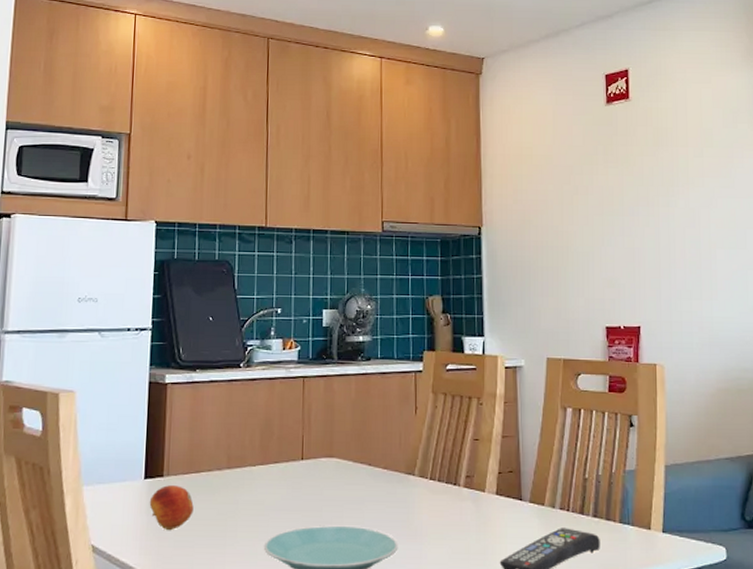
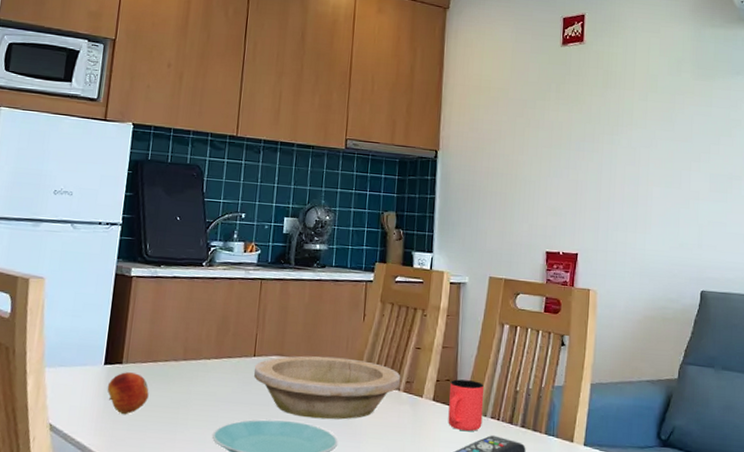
bowl: none [302,454,460,522] -> present [253,355,401,420]
cup: none [513,470,551,524] -> present [448,379,484,431]

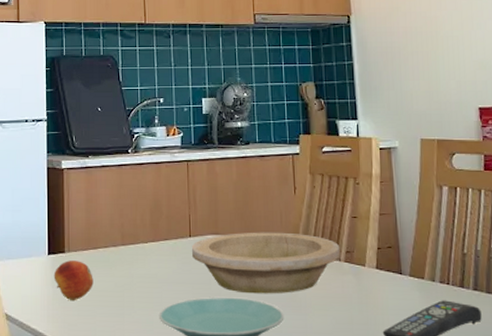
cup: present [448,379,484,431] -> none [392,246,431,297]

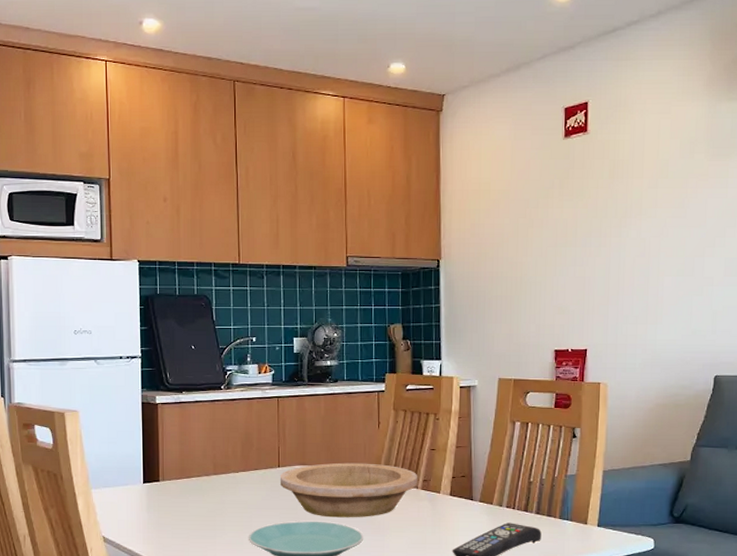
fruit: present [53,260,93,301] -> none [149,488,187,525]

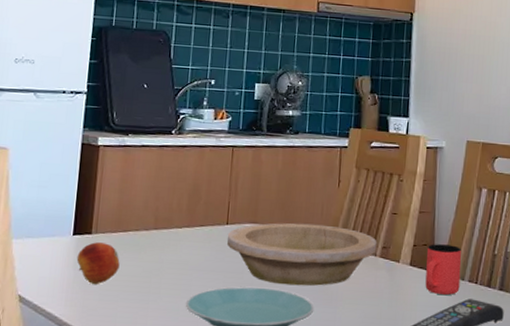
fruit: none [149,488,187,525] -> present [76,242,120,285]
cup: none [465,475,499,520] -> present [425,244,462,295]

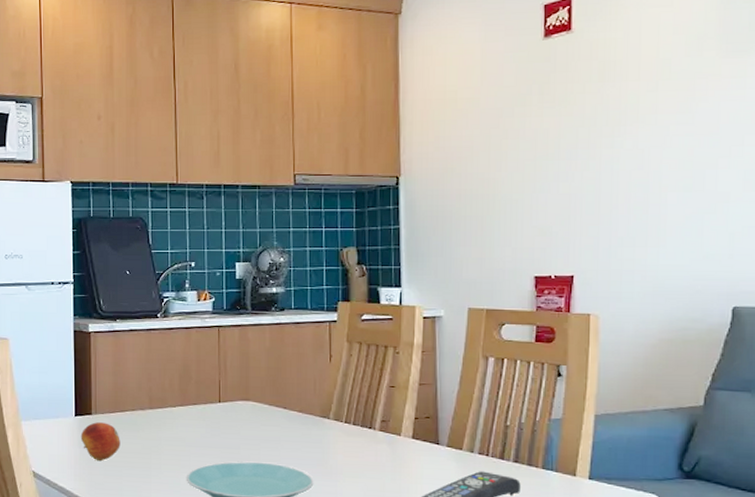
bowl: present [226,223,377,286] -> none [220,399,375,460]
cup: present [425,244,462,295] -> none [429,416,470,468]

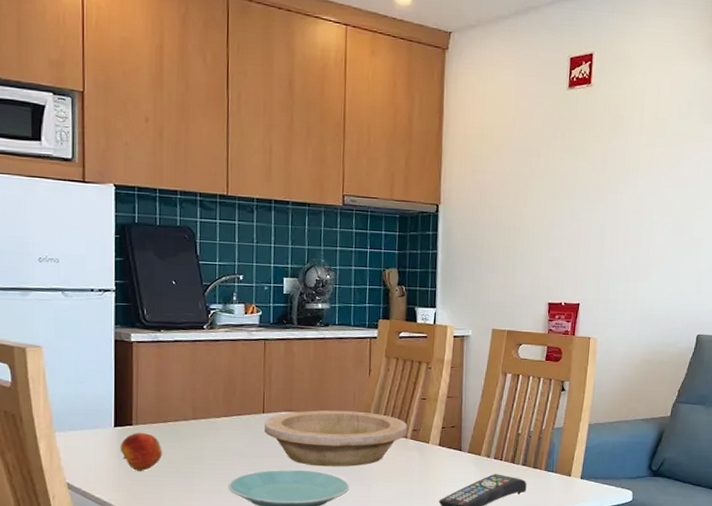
bowl: none [220,399,375,460] -> present [264,410,408,467]

